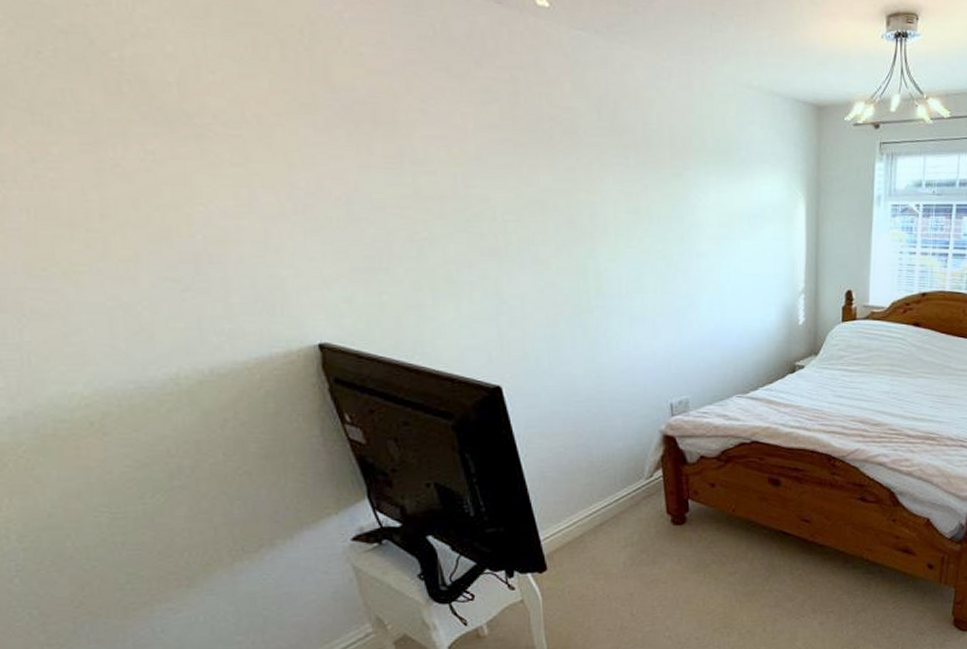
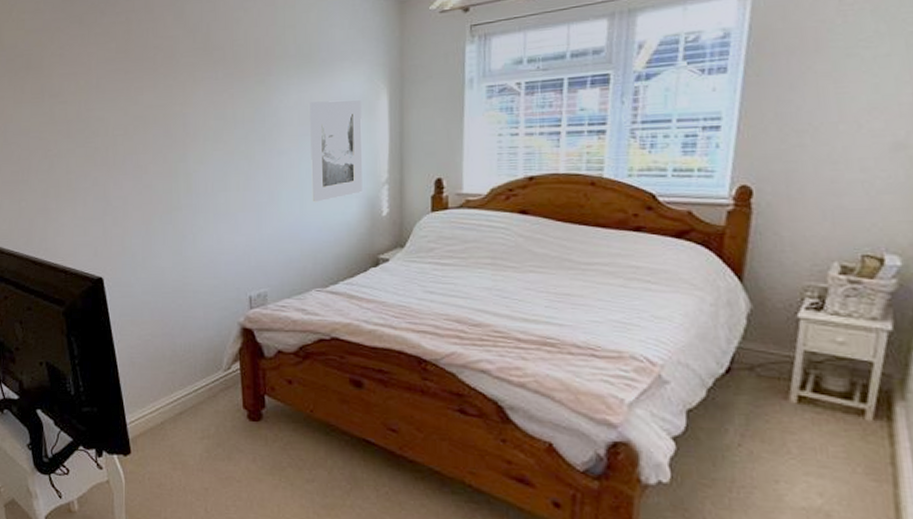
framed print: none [729,204,781,309] -> present [310,100,363,202]

